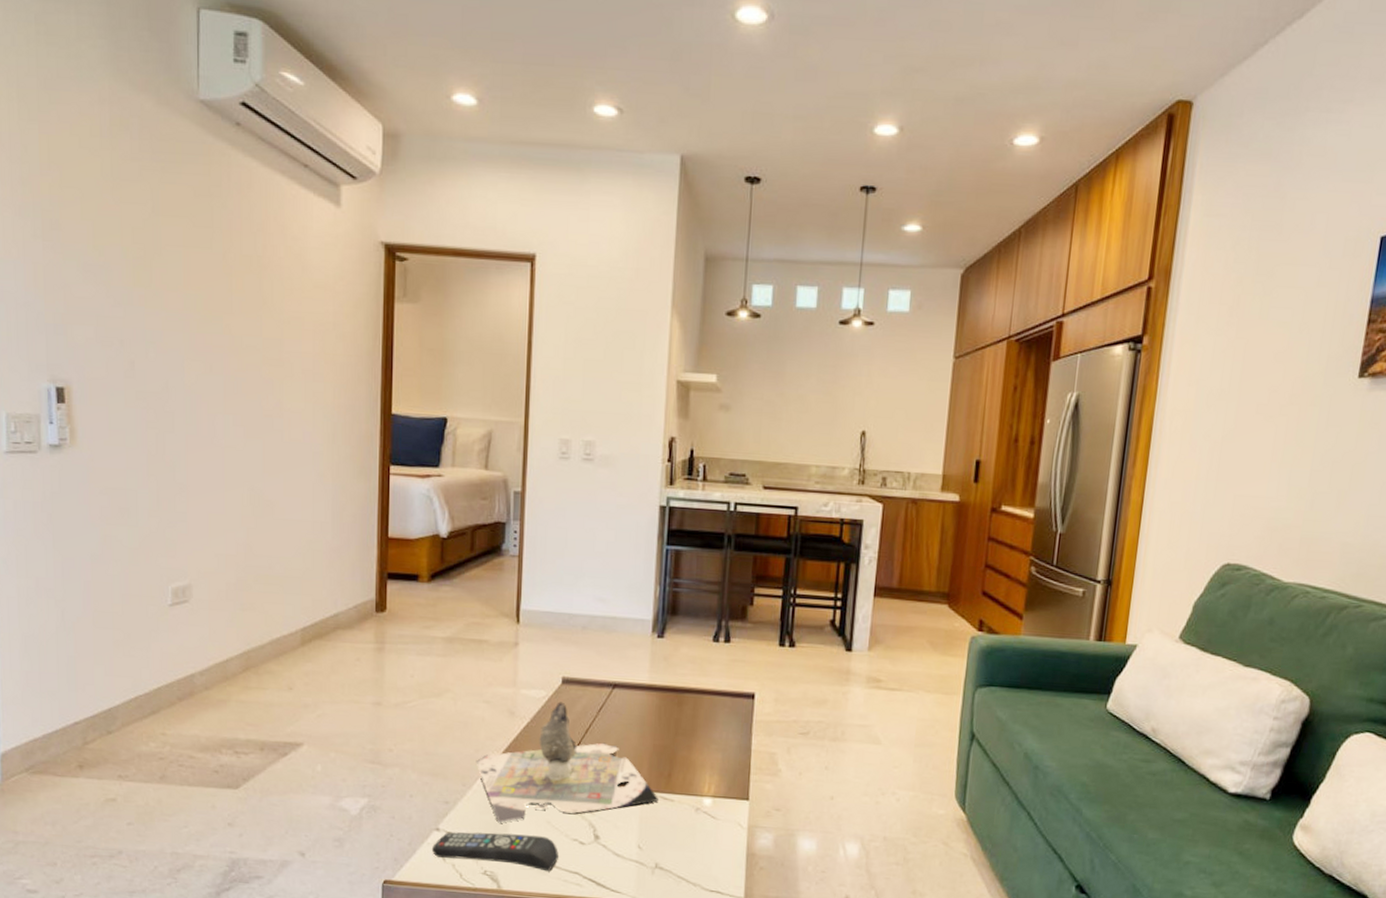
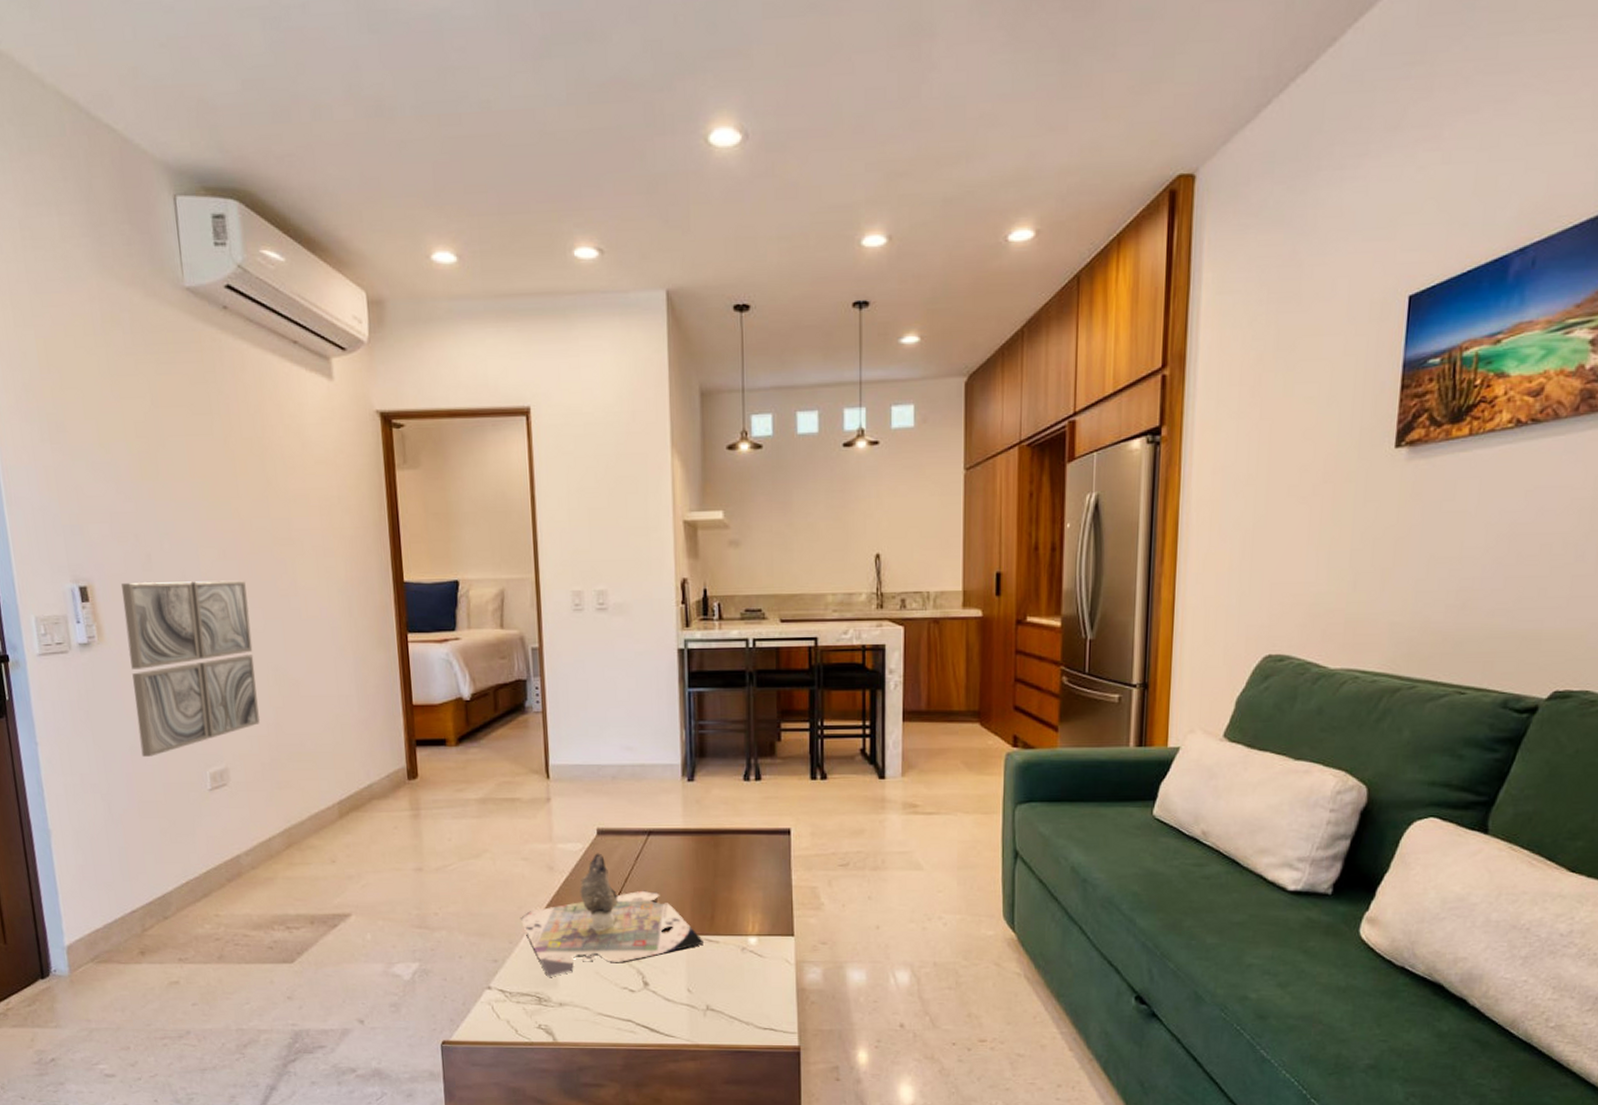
wall art: none [100,388,230,566] -> present [121,580,260,757]
remote control: present [431,832,559,872] -> none [485,987,610,1021]

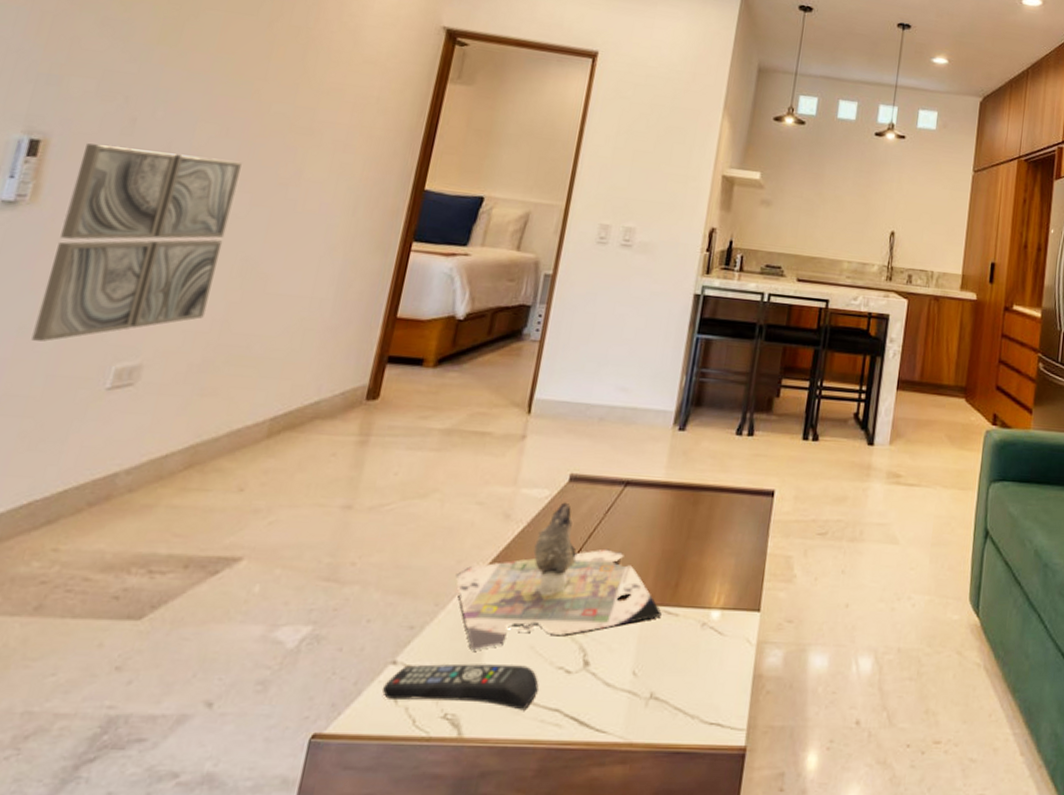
remote control: none [485,987,610,1021] -> present [381,663,539,711]

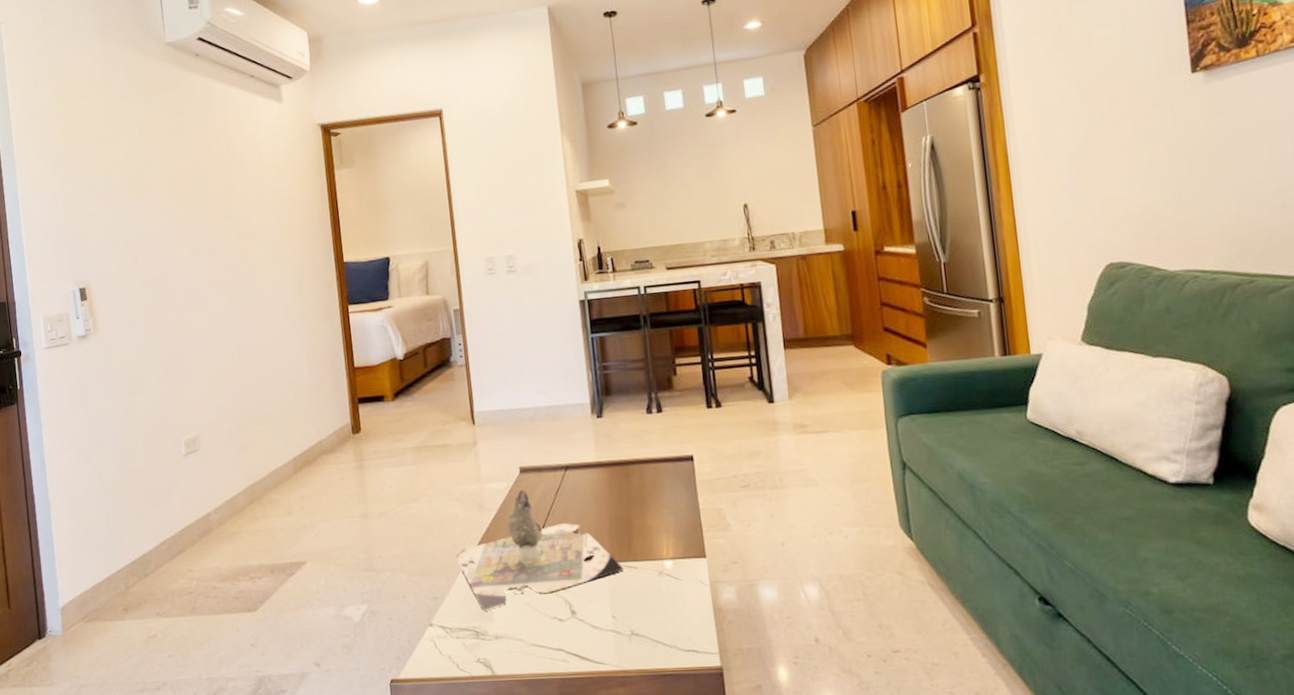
wall art: present [31,143,242,342] -> none [113,272,226,430]
remote control: present [381,663,539,711] -> none [428,618,542,652]

